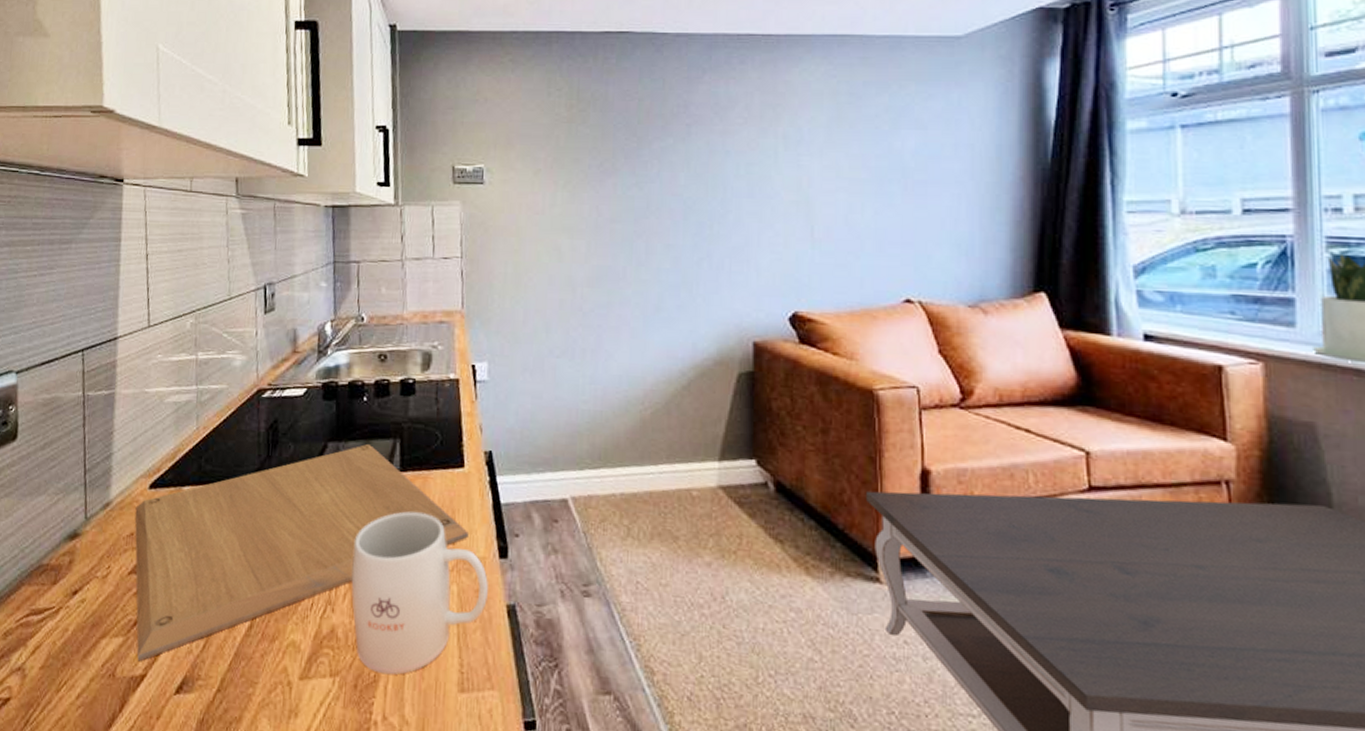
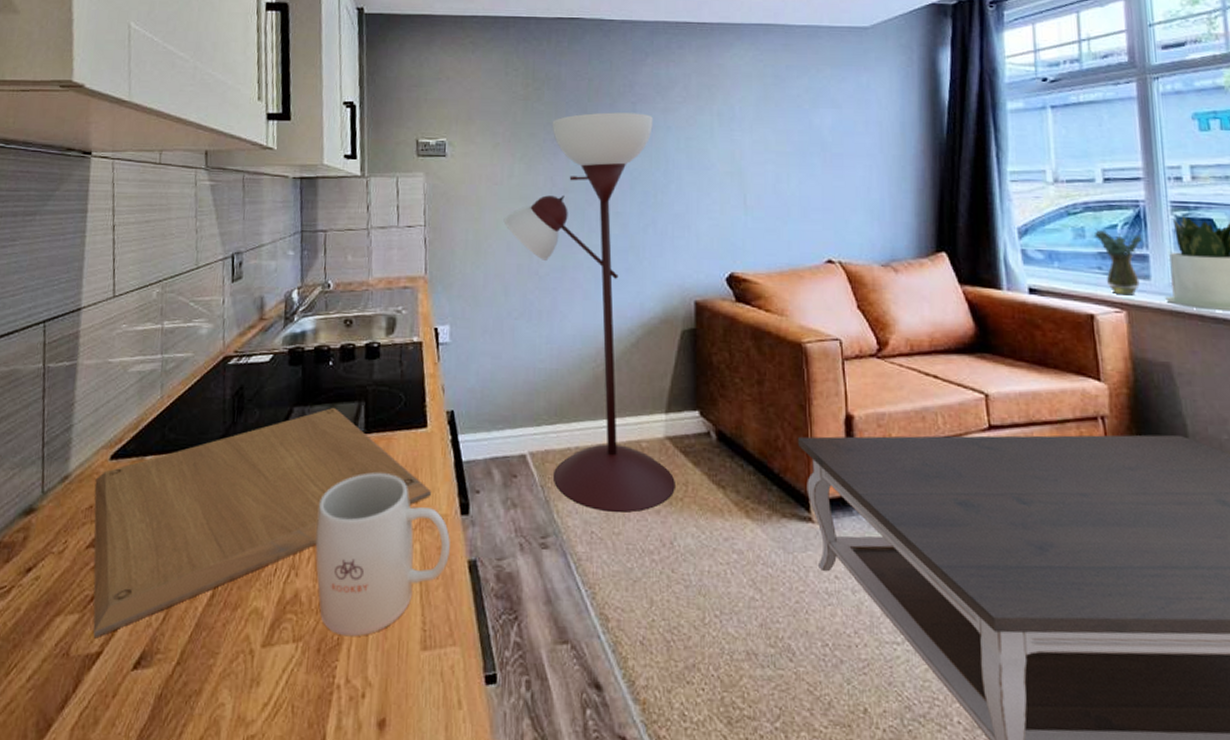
floor lamp: none [545,135,728,564] -> present [503,112,675,513]
vase: none [1228,267,1287,345] -> present [1094,228,1142,296]

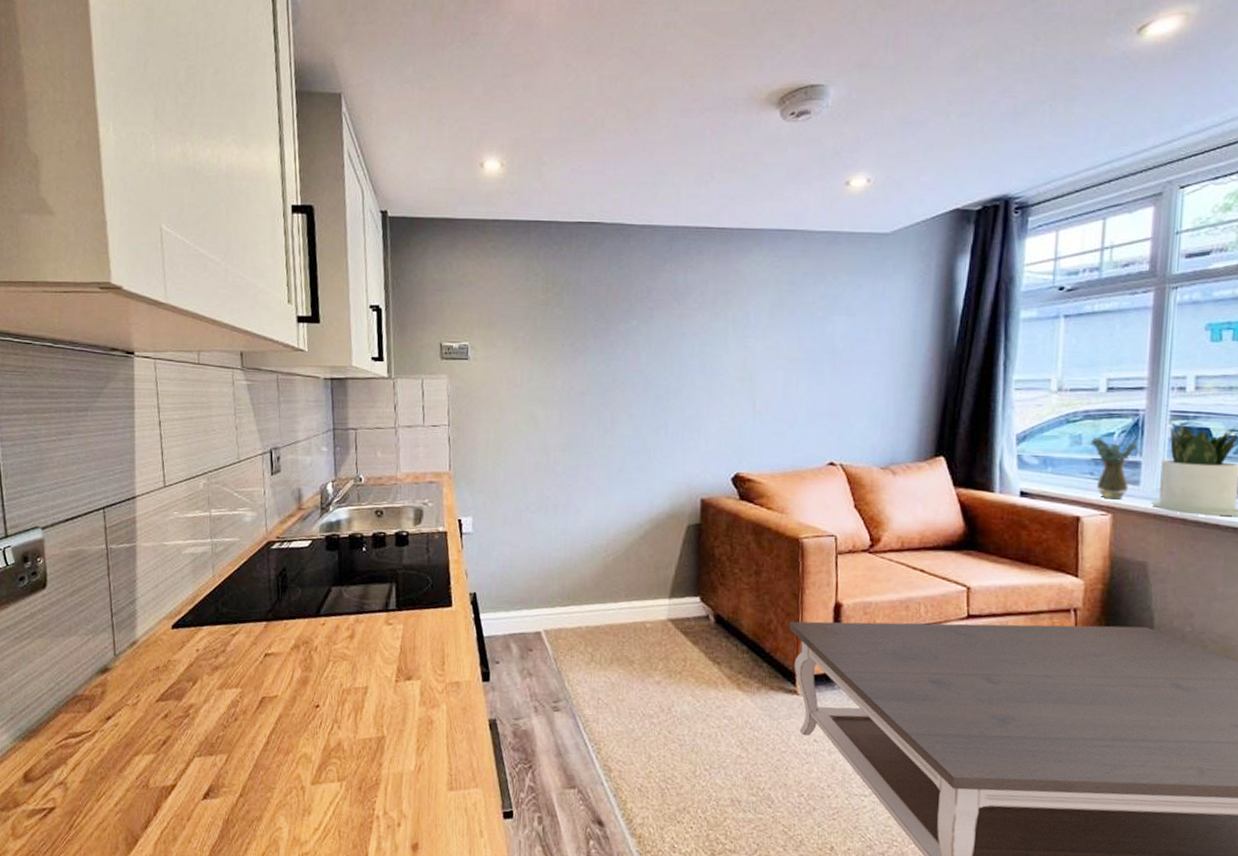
chopping board: present [93,408,431,639] -> none [160,588,456,774]
mug: present [315,472,450,637] -> none [354,644,473,779]
floor lamp: present [503,112,675,513] -> none [523,318,675,683]

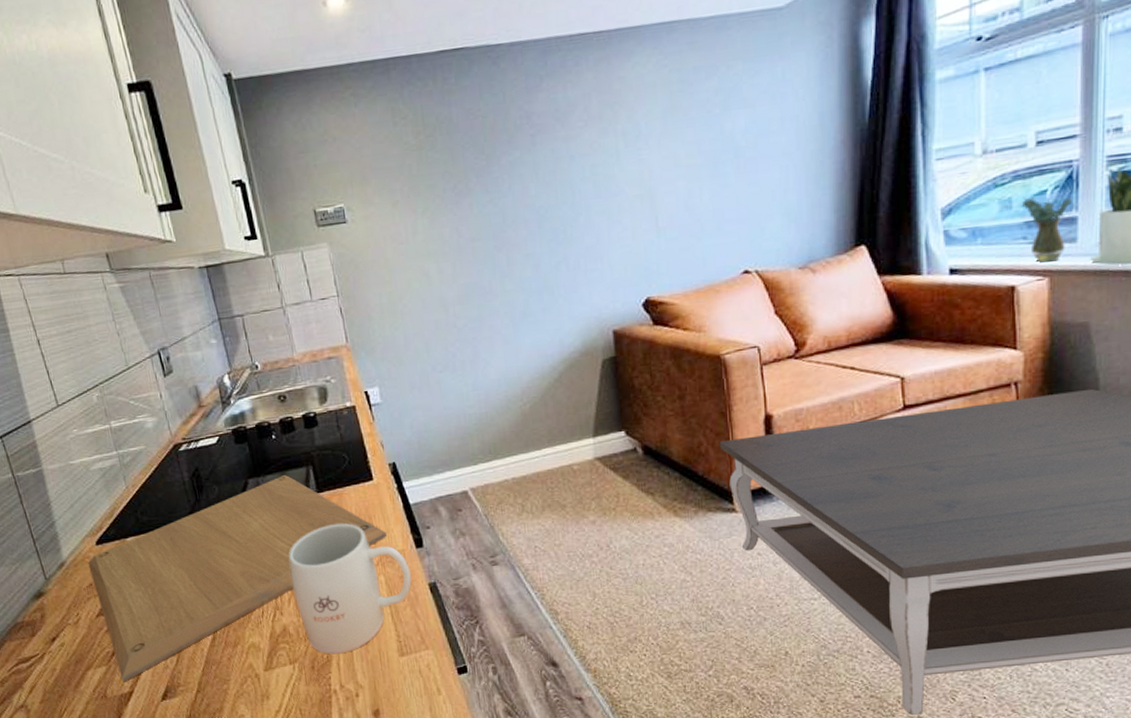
chopping board: none [160,588,456,774] -> present [88,475,387,683]
mug: none [354,644,473,779] -> present [288,523,412,655]

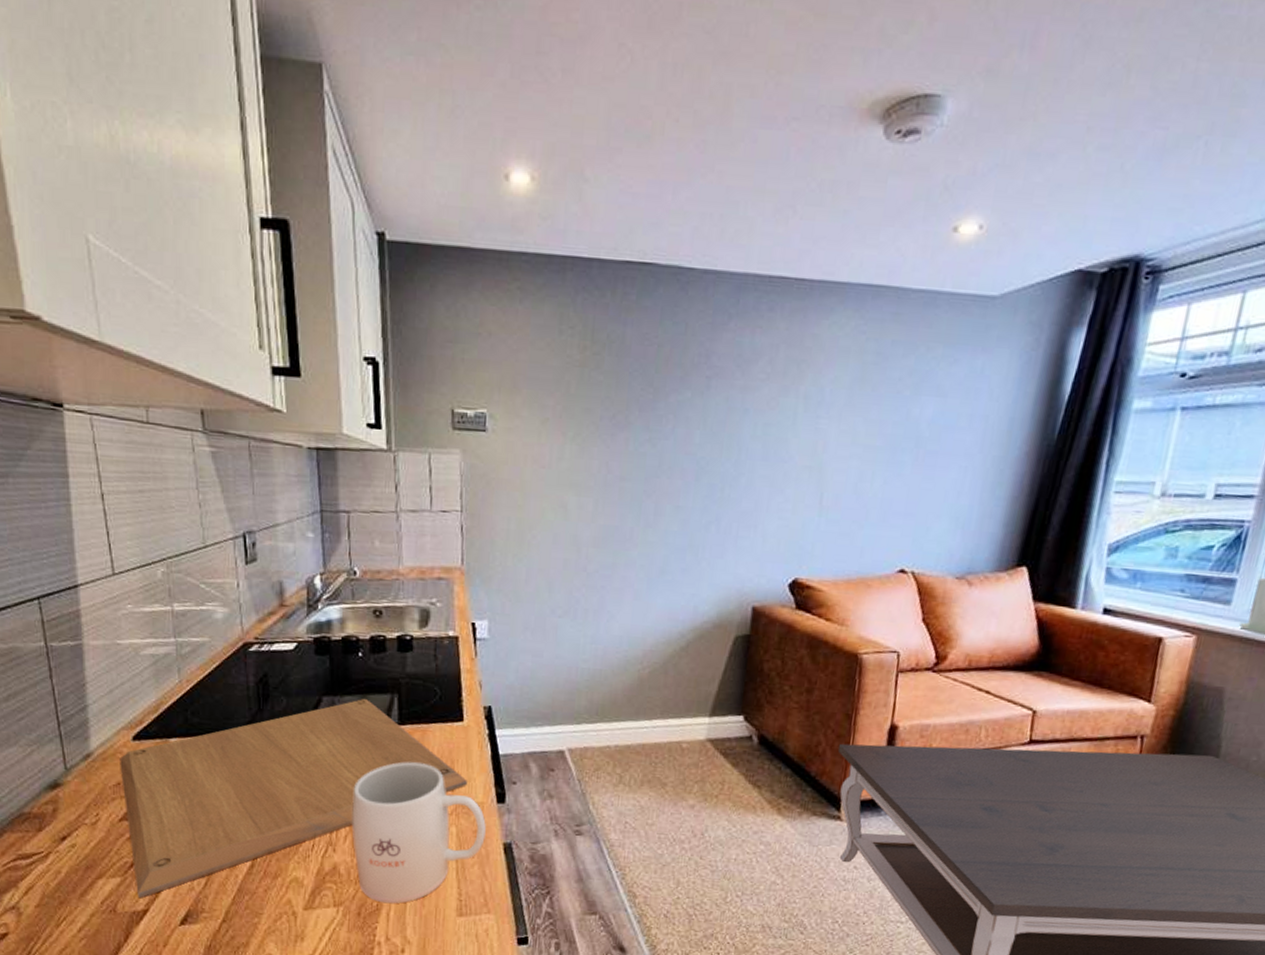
vase: present [1022,196,1072,262] -> none [1185,549,1236,620]

